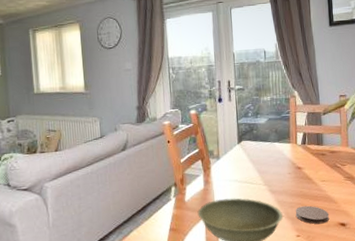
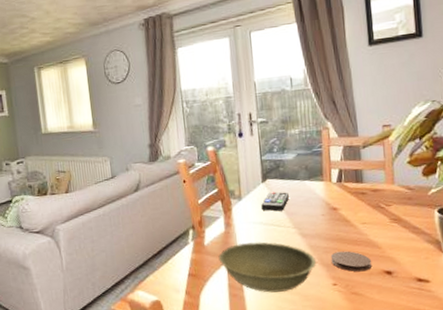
remote control: none [237,152,261,170] -> present [261,191,289,212]

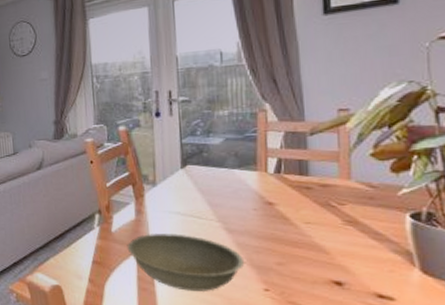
remote control: present [261,191,289,212] -> none [179,179,213,202]
coaster: present [330,251,373,272] -> none [262,253,317,279]

